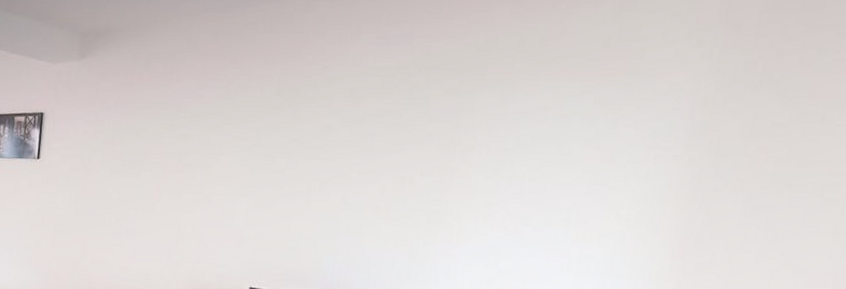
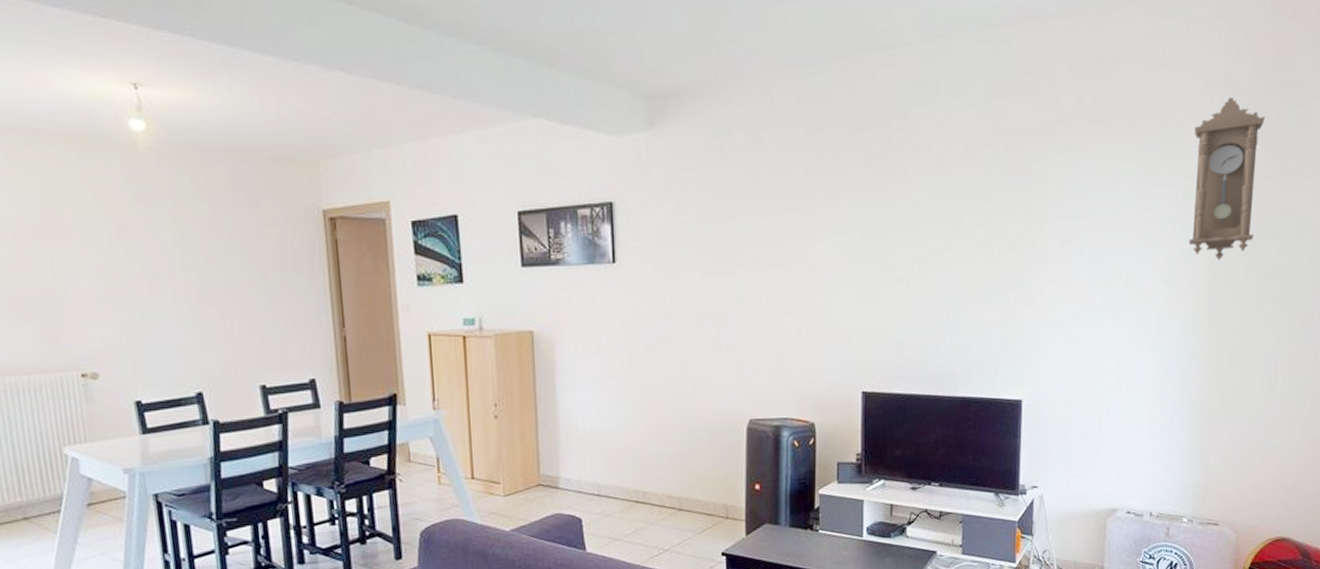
pendulum clock: none [656,39,779,206] -> present [1188,96,1265,260]

